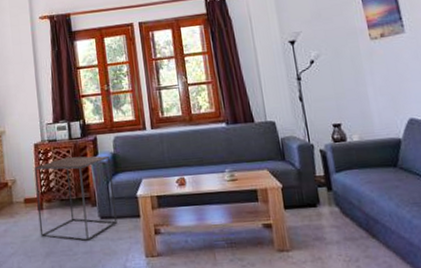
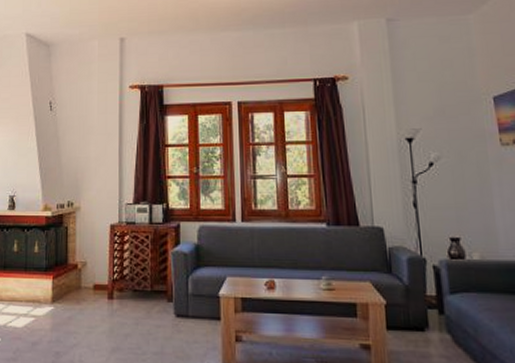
side table: present [34,155,118,241] -> none [107,243,194,340]

